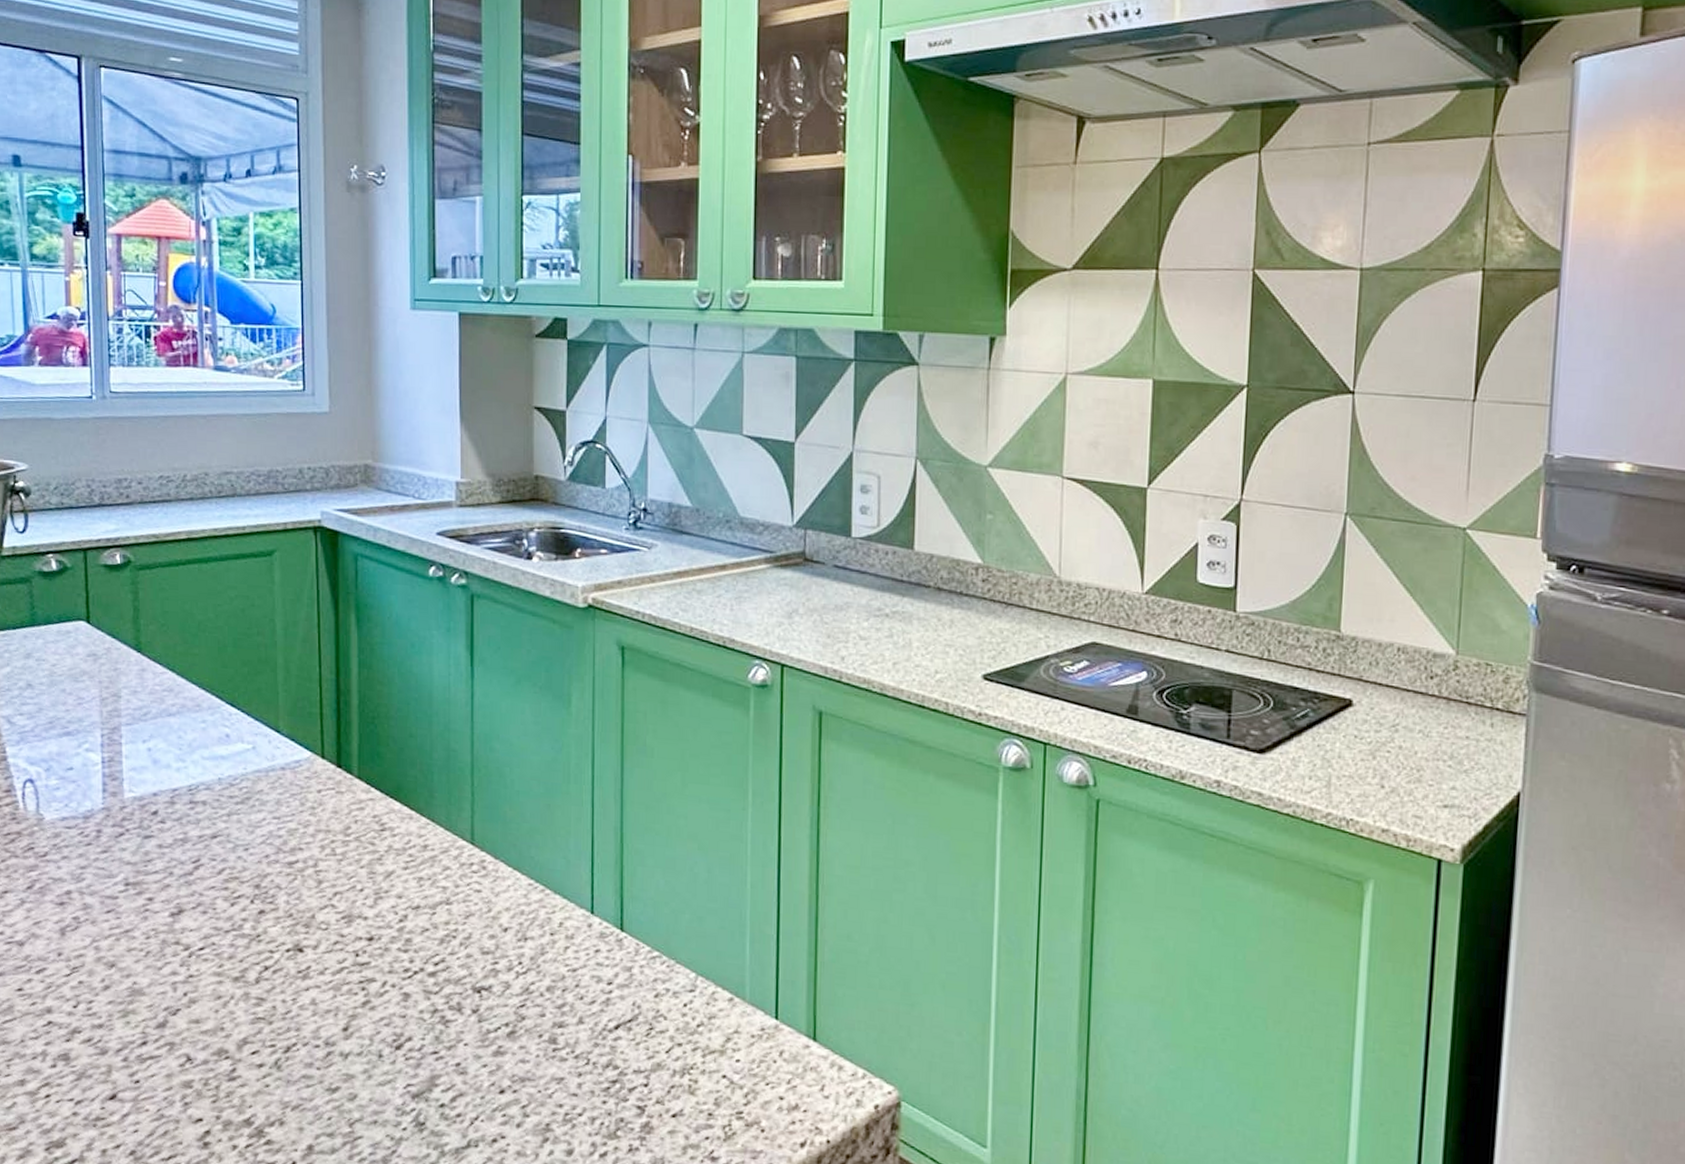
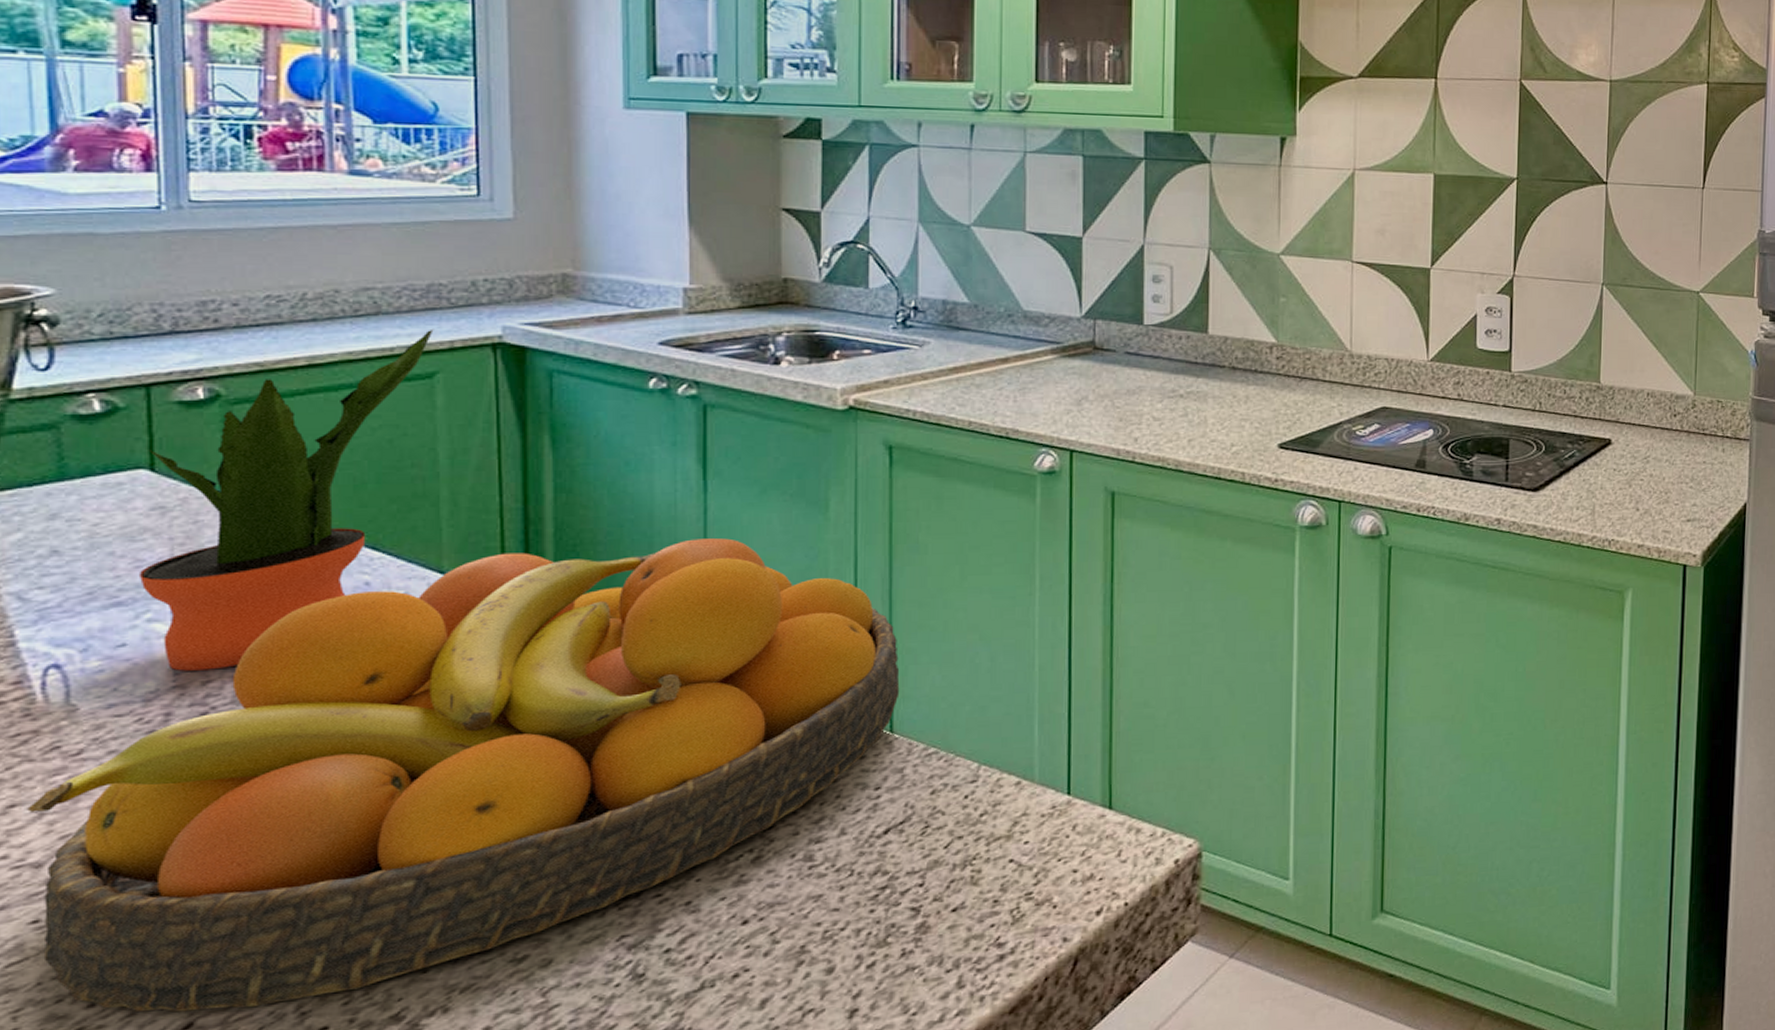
fruit bowl: none [15,719,629,1091] -> present [27,538,900,1012]
potted plant: none [80,511,273,798] -> present [138,328,434,671]

